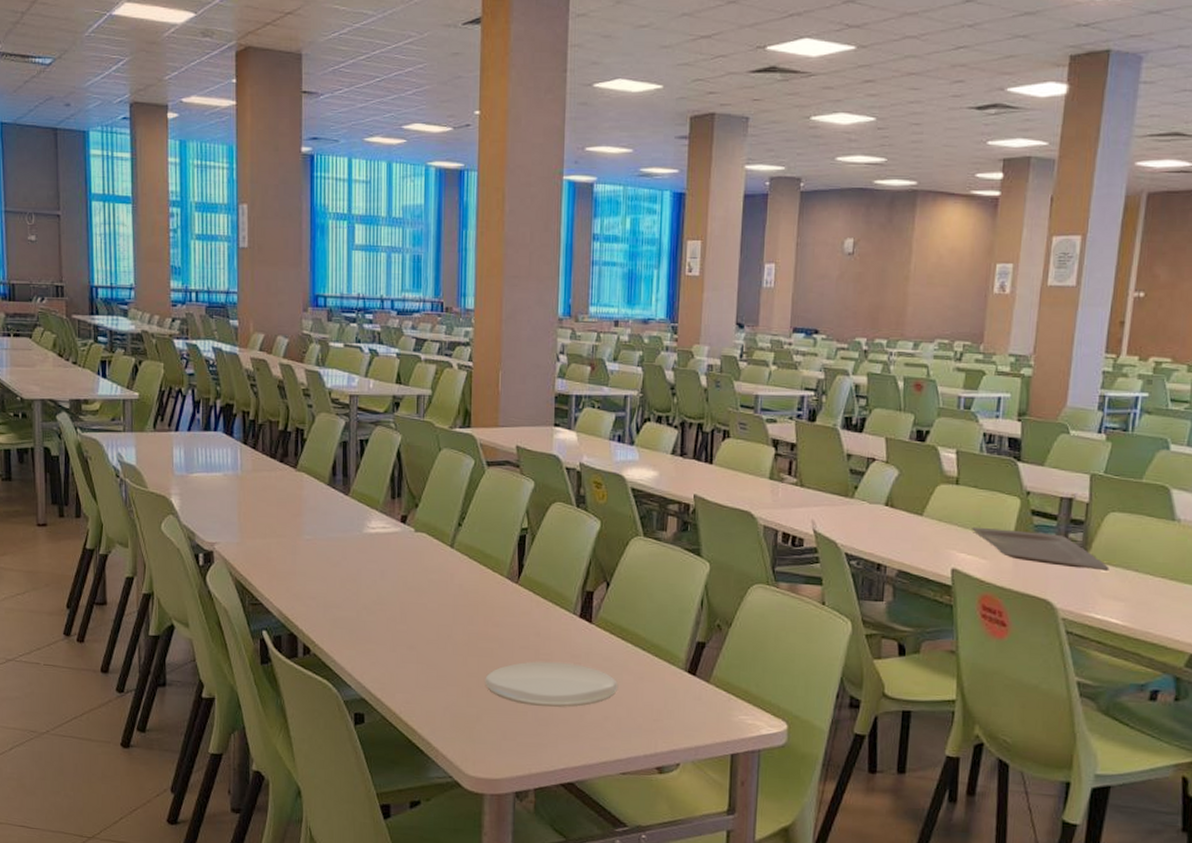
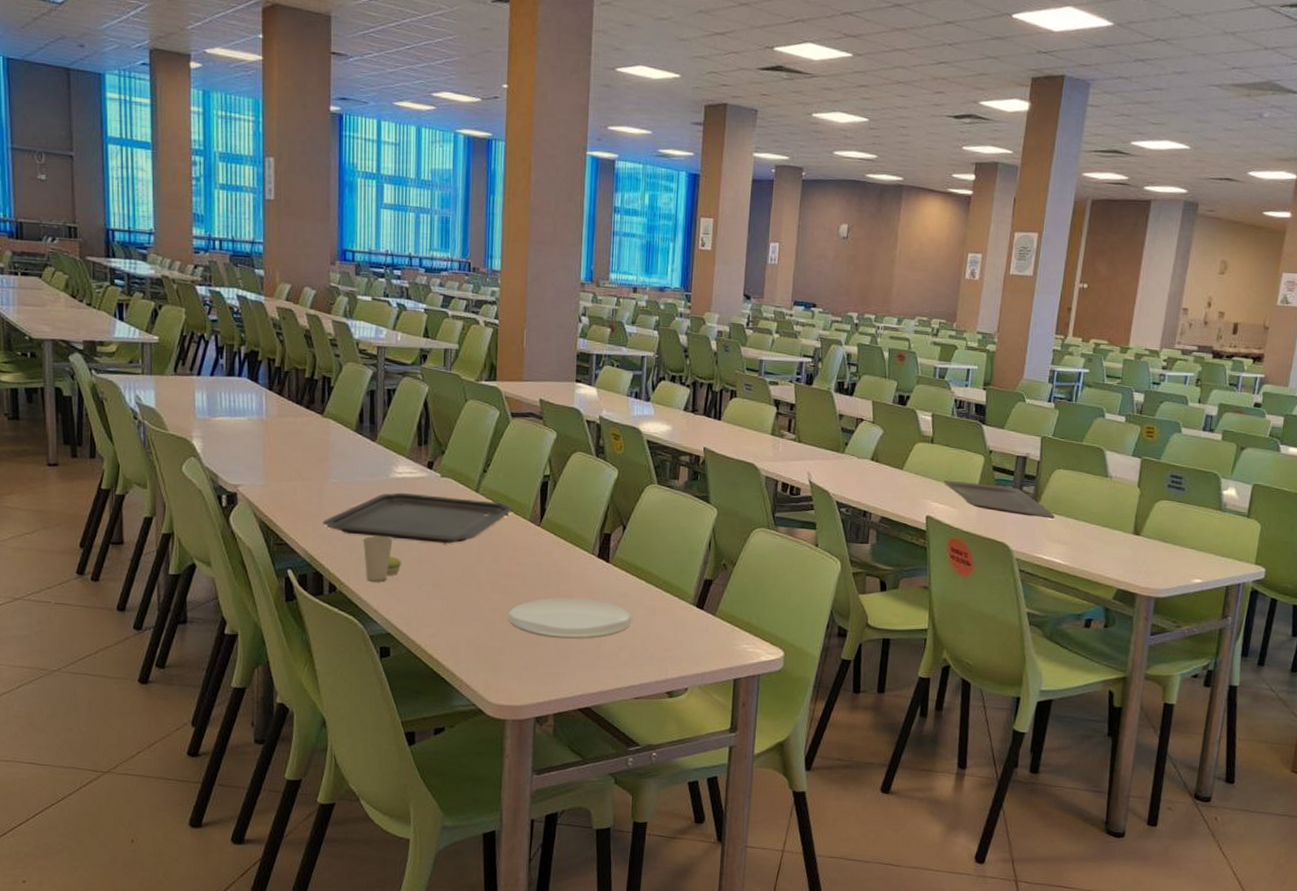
tray: none [296,548,490,603] -> present [322,492,514,544]
cup: none [336,595,376,644] -> present [362,536,402,582]

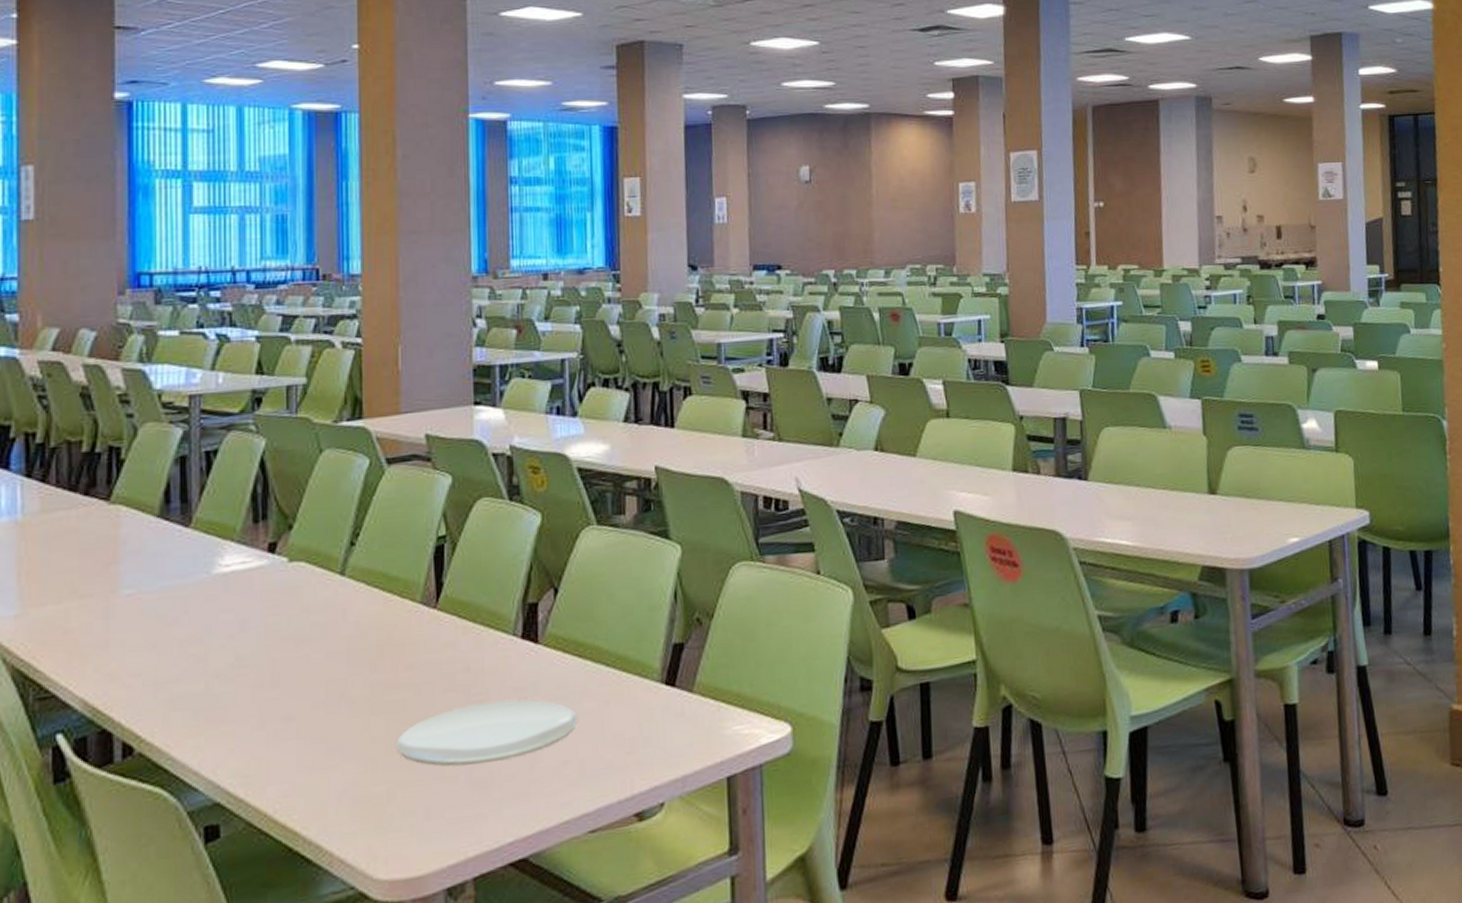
tray: present [322,492,514,544] -> none [110,584,397,667]
cup: present [362,536,402,582] -> none [173,659,235,730]
tray: present [943,480,1055,519] -> none [969,458,1112,492]

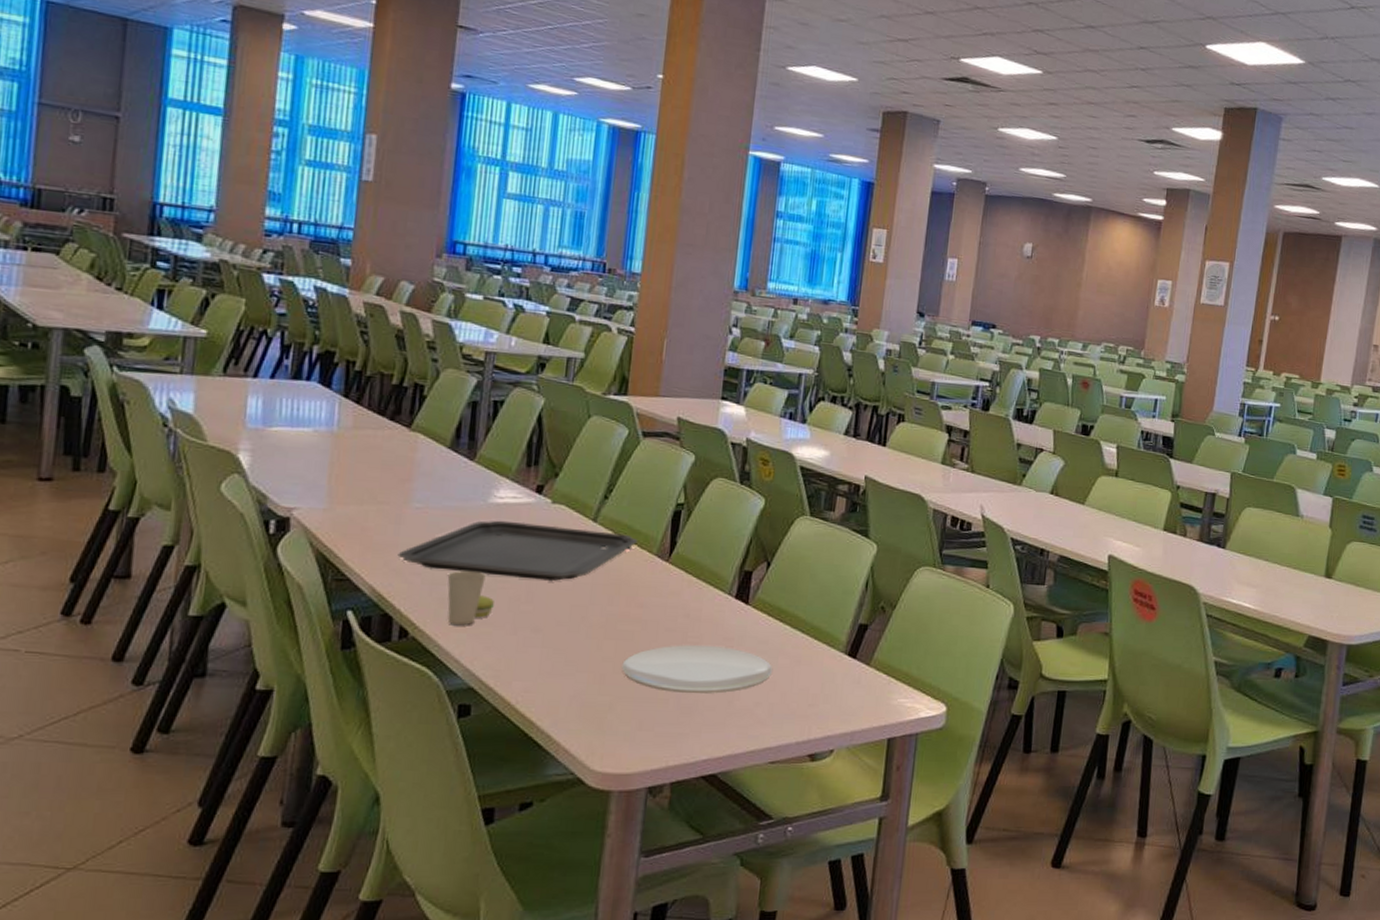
tray: none [110,584,397,667] -> present [397,520,638,581]
cup: none [173,659,235,730] -> present [447,571,495,626]

